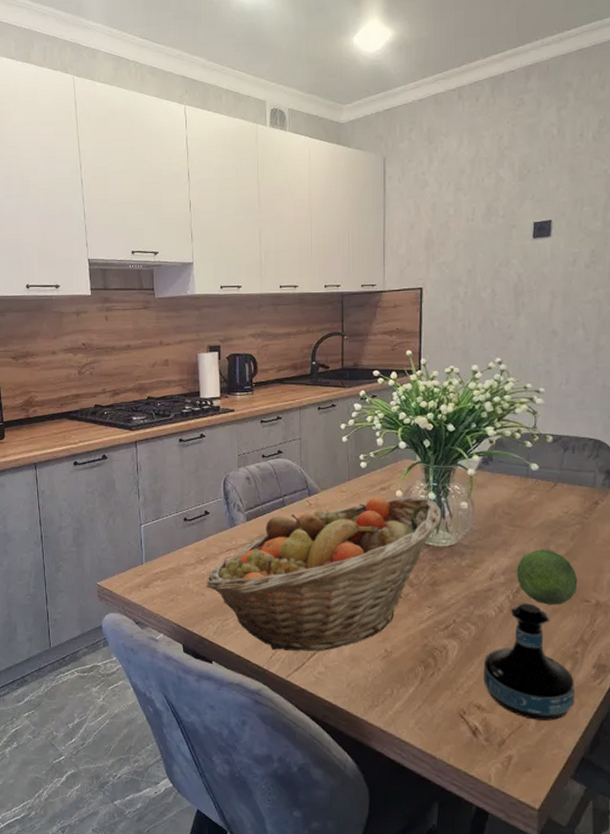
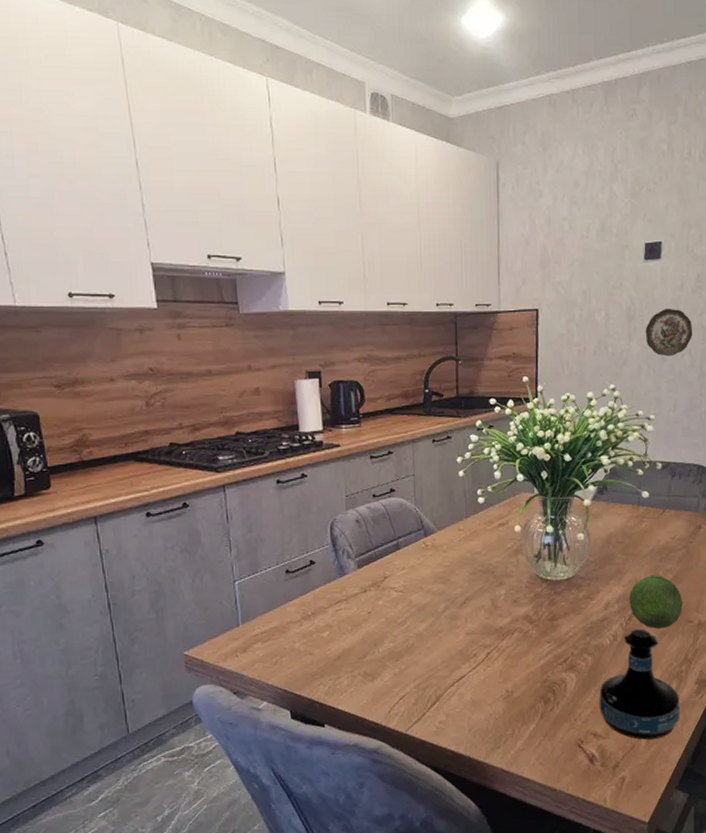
fruit basket: present [206,496,442,652] -> none [314,531,560,704]
decorative plate: none [534,283,587,331] -> present [645,308,693,357]

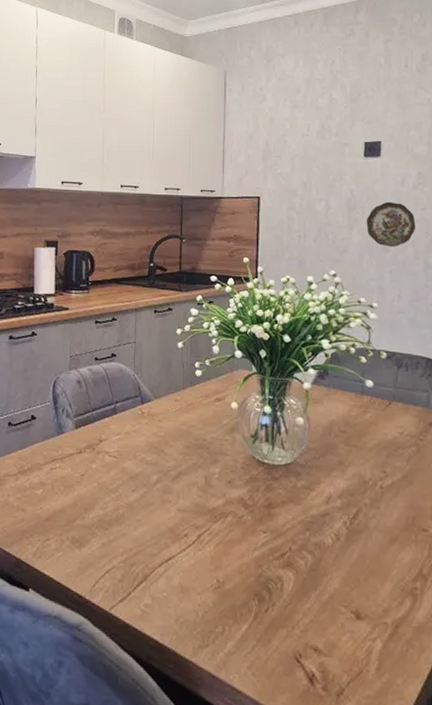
tequila bottle: present [599,629,680,740] -> none [320,530,416,667]
fruit: present [629,575,683,629] -> none [353,472,415,534]

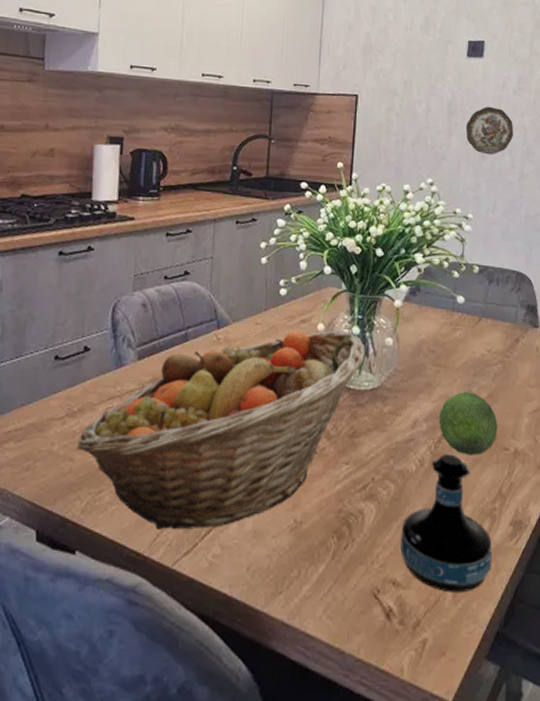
fruit basket: none [27,407,277,580] -> present [76,330,366,529]
tequila bottle: none [320,530,416,667] -> present [400,454,492,593]
fruit: none [353,472,415,534] -> present [438,392,498,456]

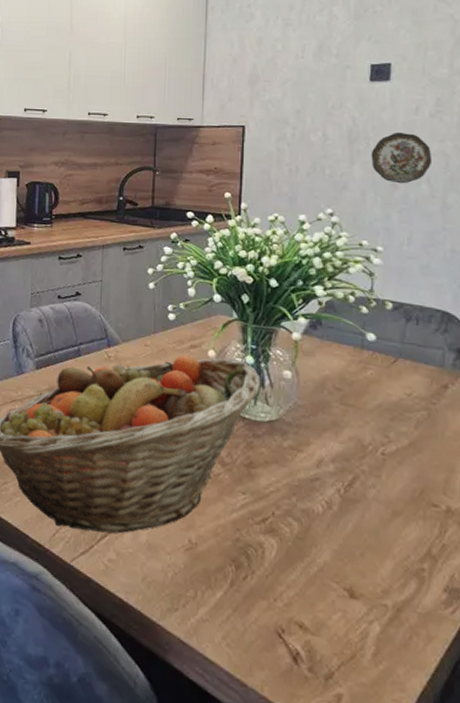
tequila bottle: present [400,454,492,593] -> none [307,500,421,655]
fruit: present [438,392,498,456] -> none [348,436,424,507]

